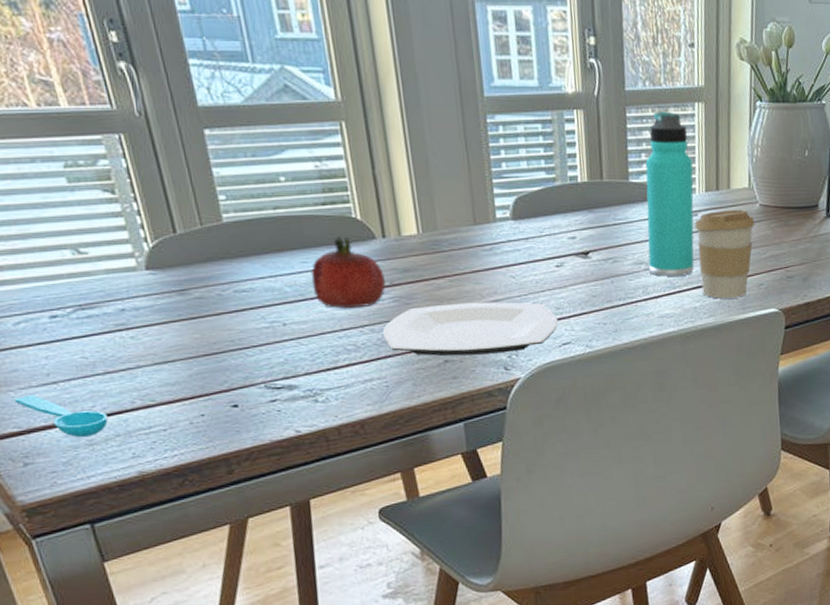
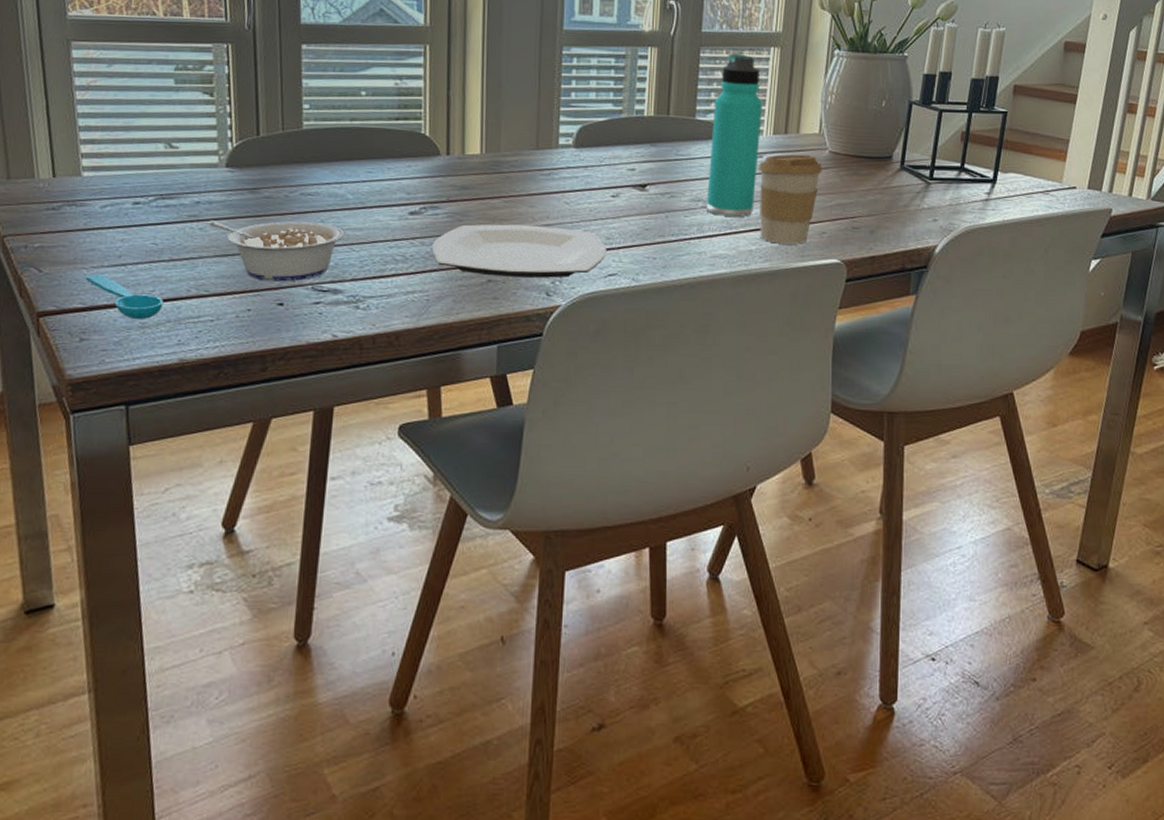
legume: none [139,319,290,385] -> present [208,220,345,282]
fruit: present [310,236,386,309] -> none [373,150,443,220]

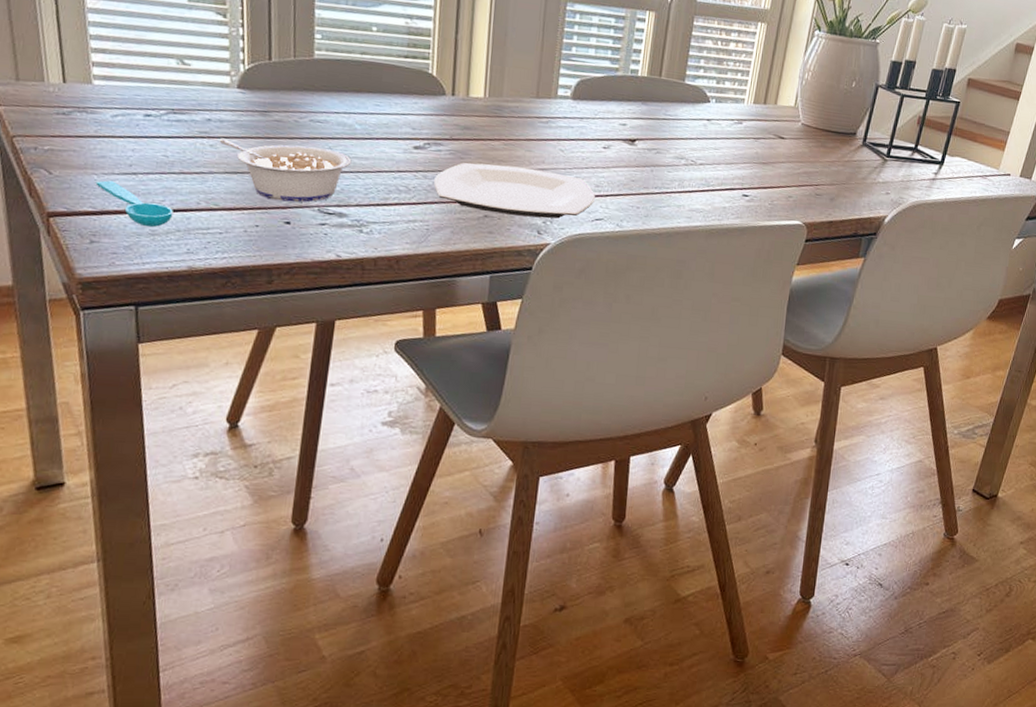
thermos bottle: present [706,53,763,217] -> none [687,24,747,177]
coffee cup: present [759,154,823,245] -> none [733,122,795,206]

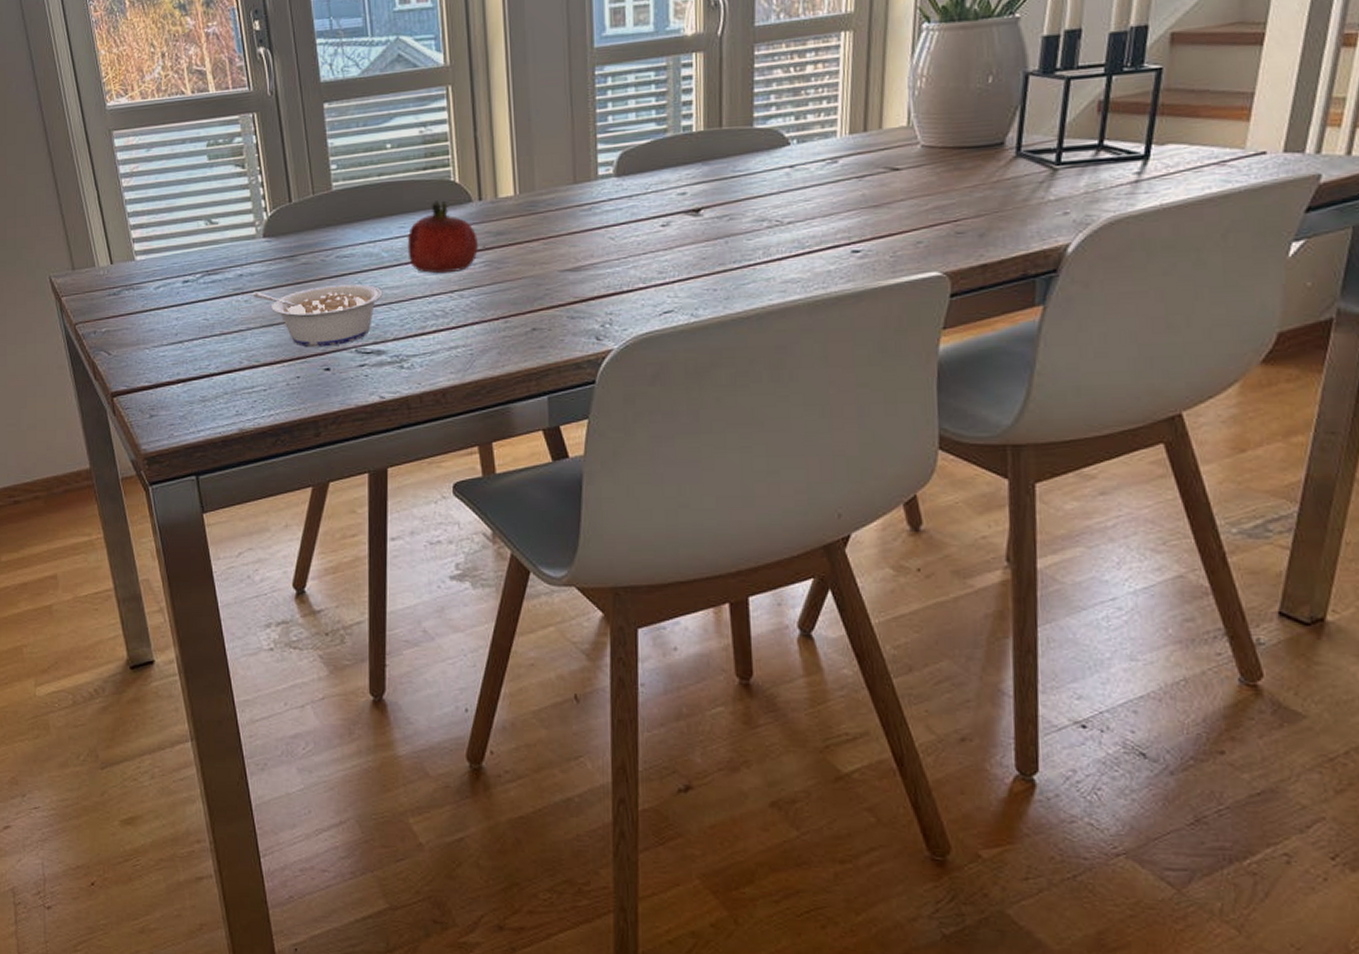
spoon: present [95,180,173,227] -> none [148,353,219,393]
fruit: none [380,88,447,155] -> present [407,200,478,274]
plate: present [434,162,596,219] -> none [472,265,661,324]

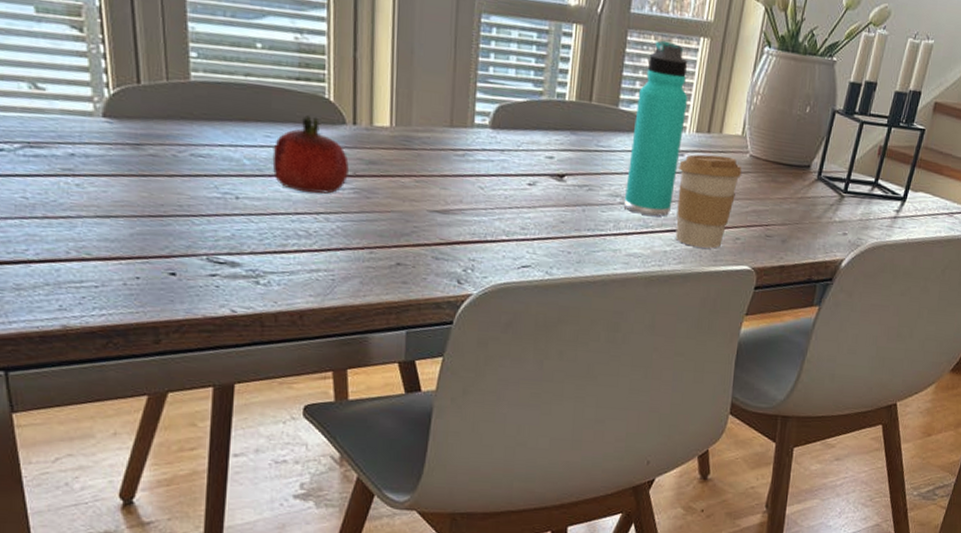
legume: present [252,284,383,348] -> none [86,176,242,251]
thermos bottle: none [772,45,835,235] -> present [623,40,688,217]
coffee cup: none [833,152,914,261] -> present [675,154,742,249]

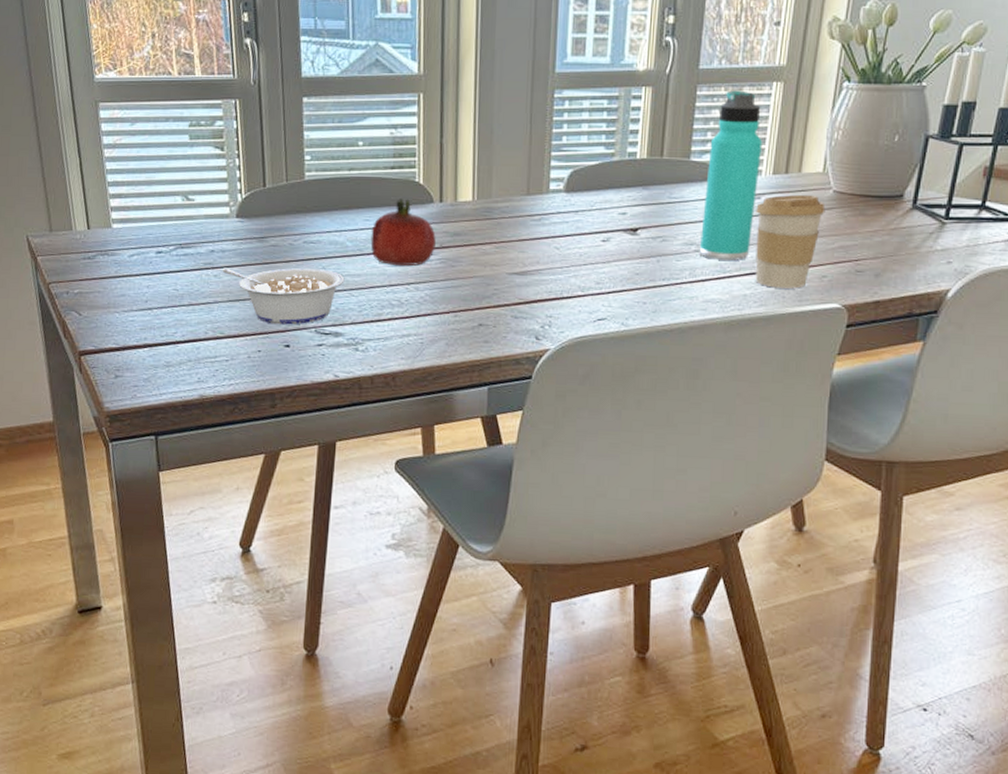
legume: none [86,176,242,251] -> present [222,267,345,325]

